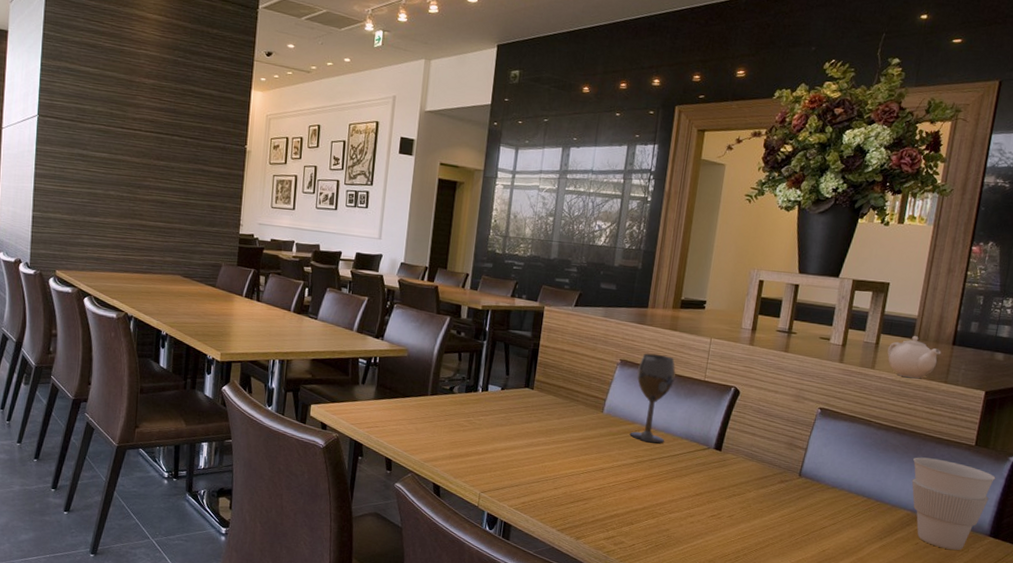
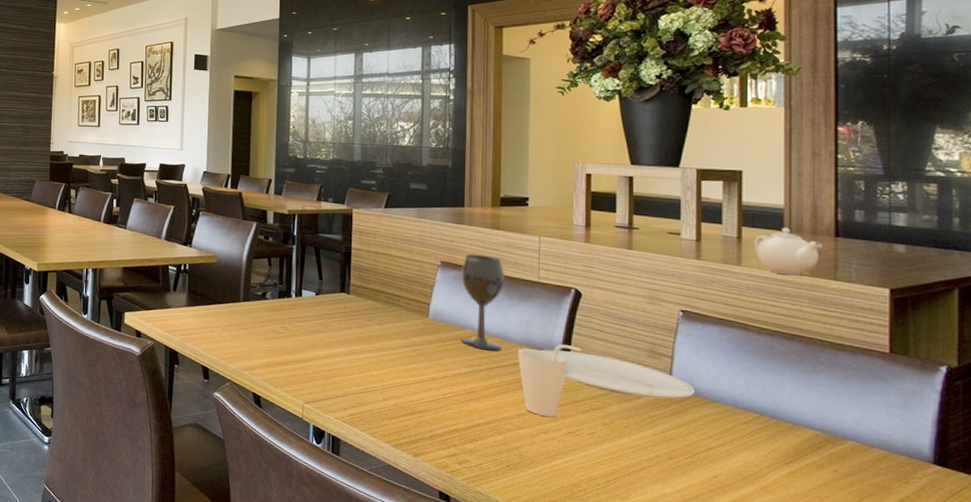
cup: none [677,438,734,502] -> present [518,344,584,417]
plate: none [697,442,820,486] -> present [539,349,694,399]
cup: present [911,457,996,551] -> none [811,366,927,481]

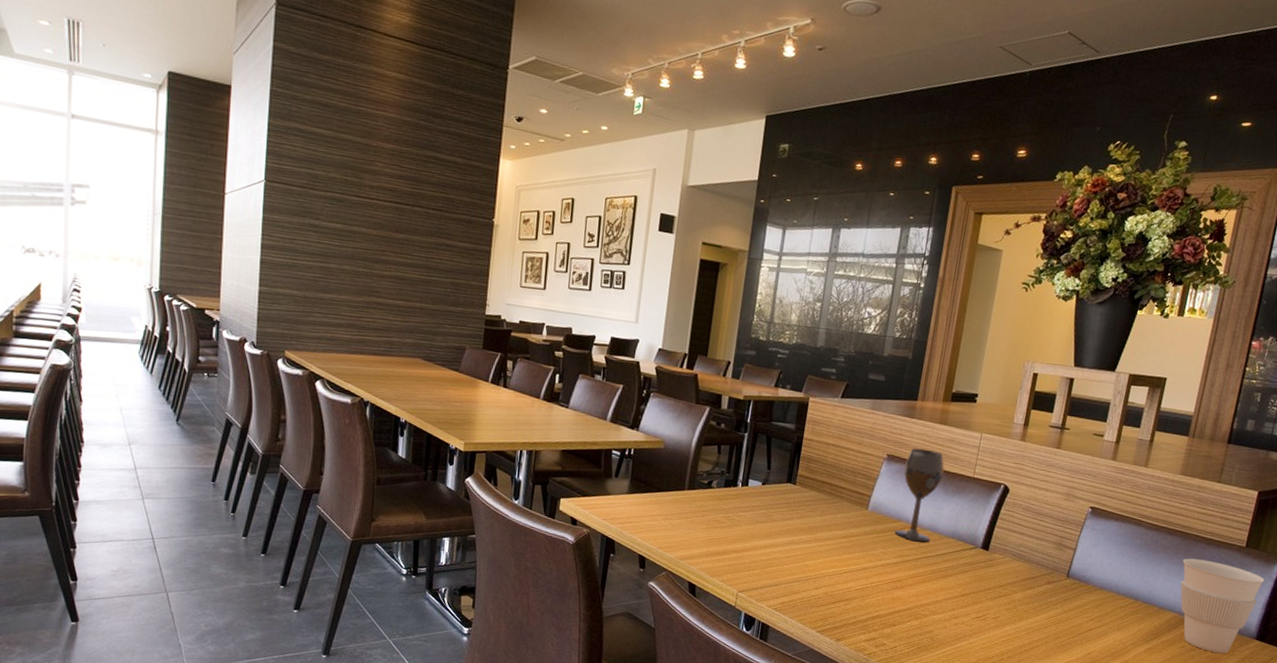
cup: present [518,344,584,417] -> none [942,537,1002,603]
plate: present [539,349,694,399] -> none [963,541,1088,587]
teapot: present [754,227,823,276] -> none [1161,432,1216,478]
cup: none [811,366,927,481] -> present [1180,558,1265,654]

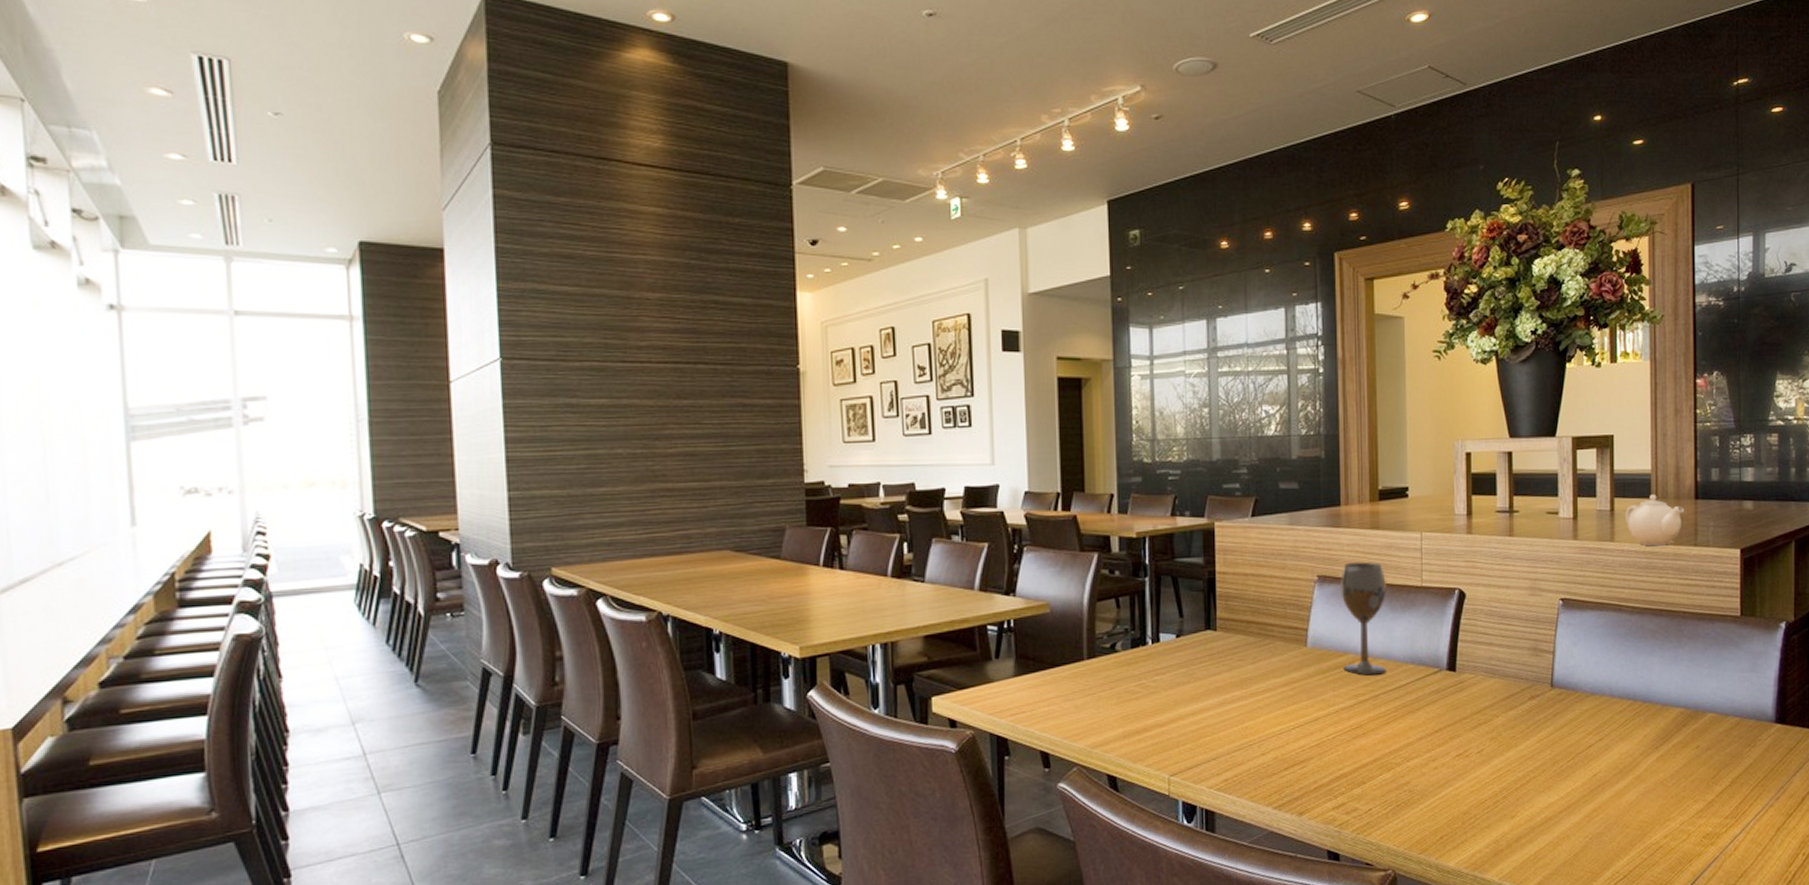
teapot: none [1161,432,1216,478] -> present [1625,493,1685,546]
cup: present [1180,558,1265,654] -> none [1676,639,1770,748]

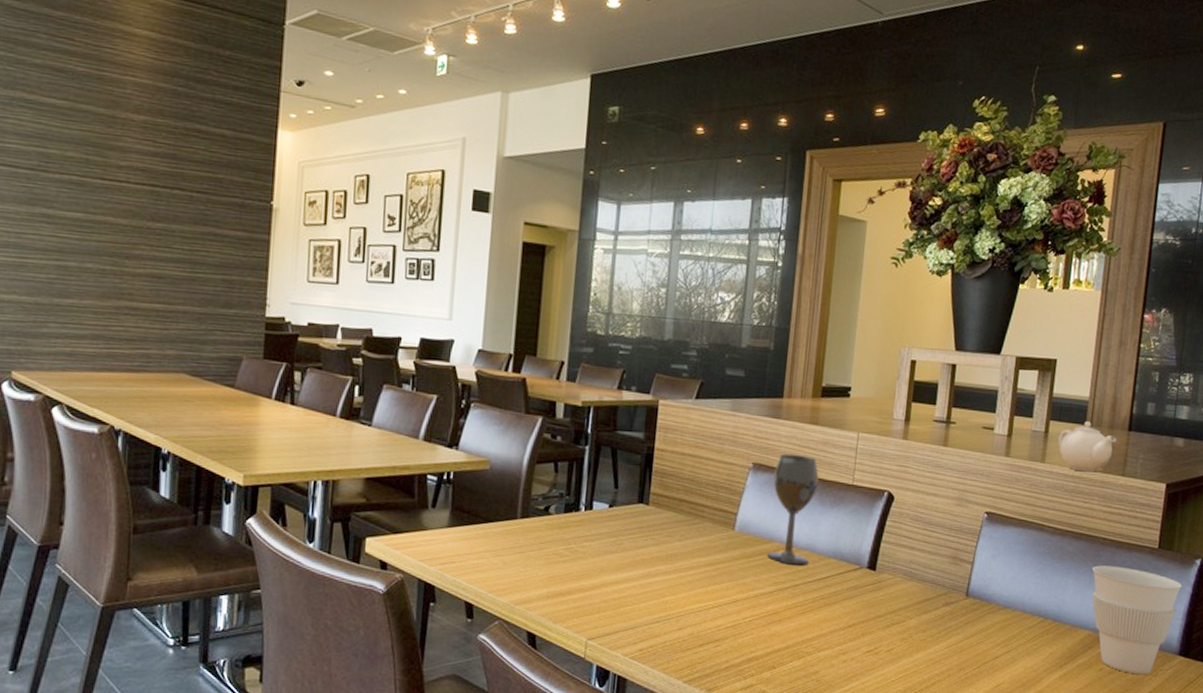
cup: none [1676,639,1770,748] -> present [1091,565,1183,675]

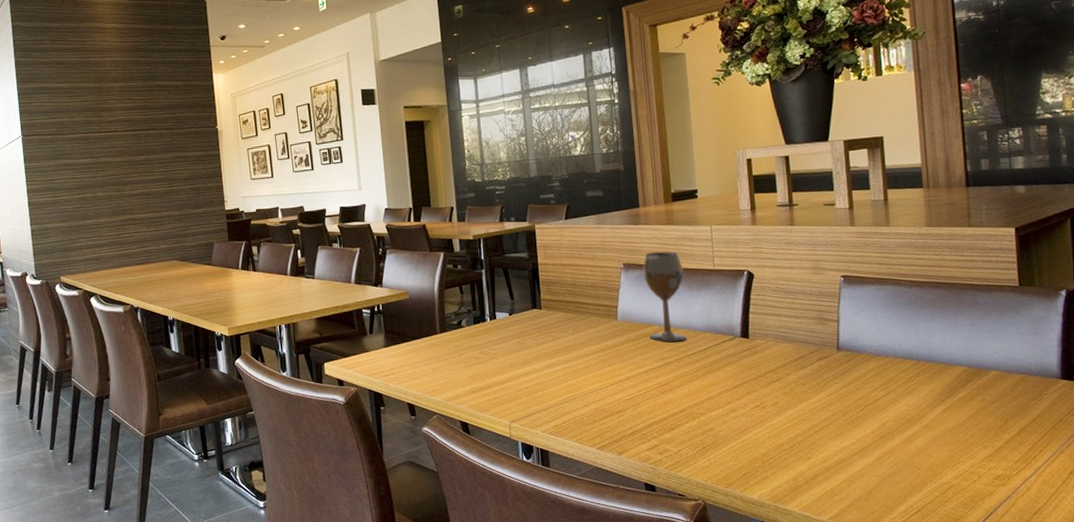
teapot: present [1058,420,1117,473] -> none [899,184,957,229]
cup: present [1091,565,1183,675] -> none [956,306,1052,401]

